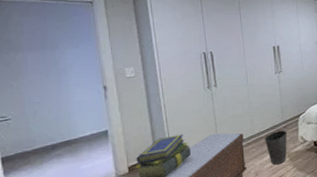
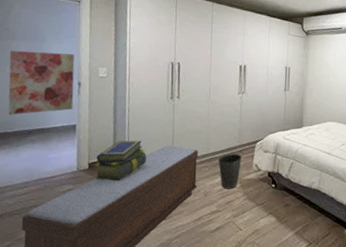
wall art: none [16,58,101,133] -> present [8,51,75,115]

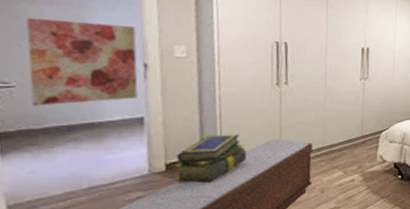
waste basket: present [218,154,242,189] -> none [337,146,365,184]

